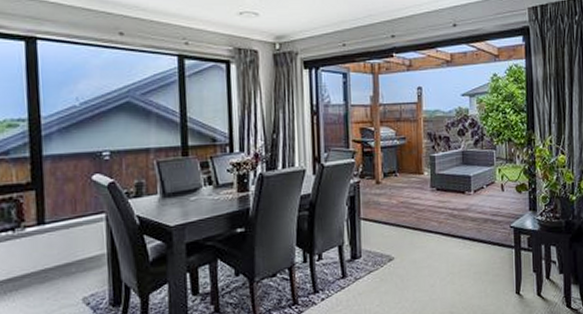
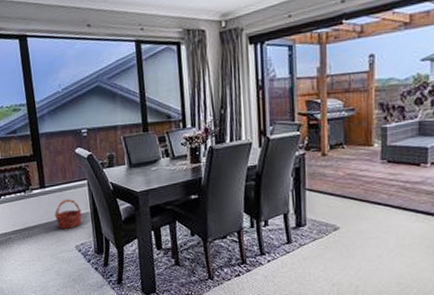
basket: none [54,238,95,277] -> present [54,199,82,229]

